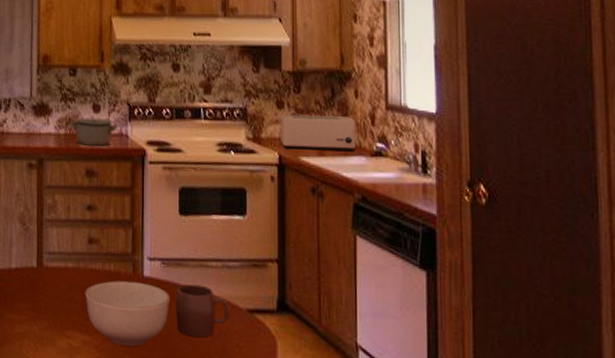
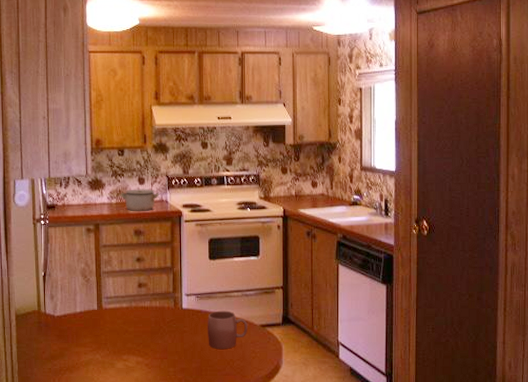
bowl: present [85,280,171,347] -> none [137,313,204,361]
toaster: present [280,114,357,151] -> none [284,177,340,204]

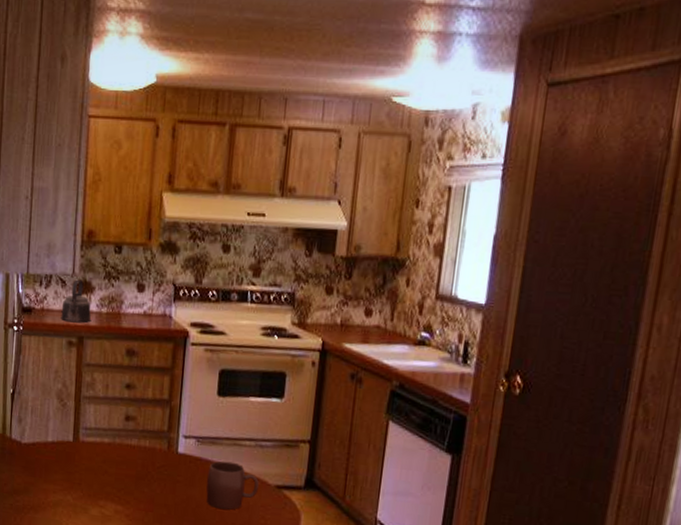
kettle: none [79,179,103,213] -> present [61,279,91,323]
cooking pot: present [120,189,160,211] -> none [112,297,162,327]

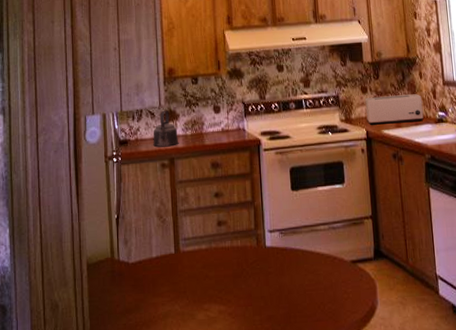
mug: present [206,461,259,510] -> none [293,246,337,291]
toaster: none [325,300,404,339] -> present [365,94,424,125]

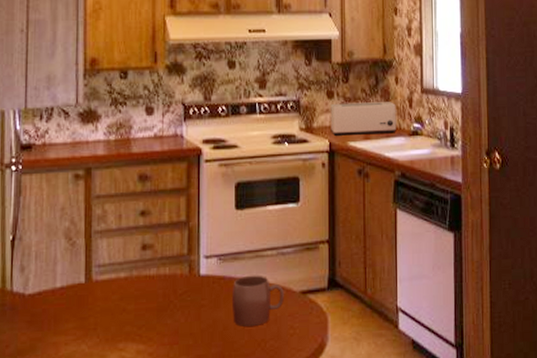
kettle: present [153,110,178,148] -> none [65,109,98,154]
mug: none [293,246,337,291] -> present [231,275,284,327]

